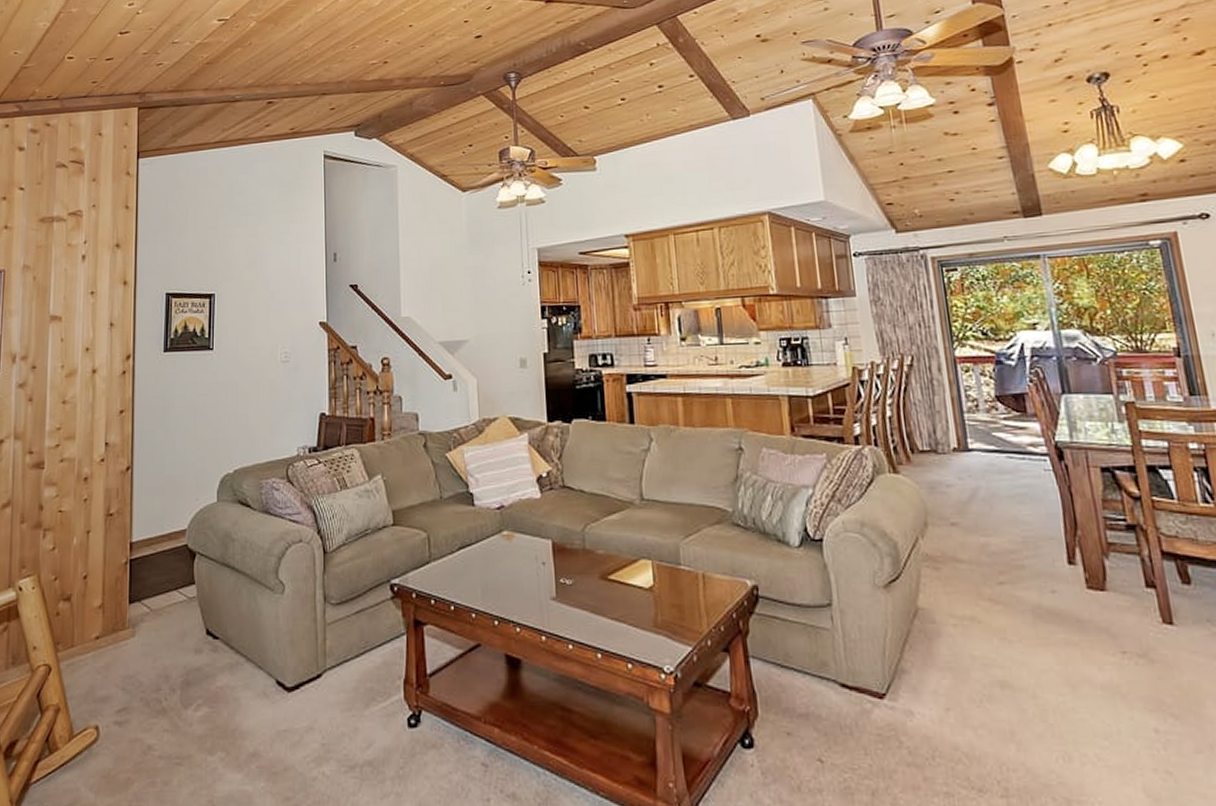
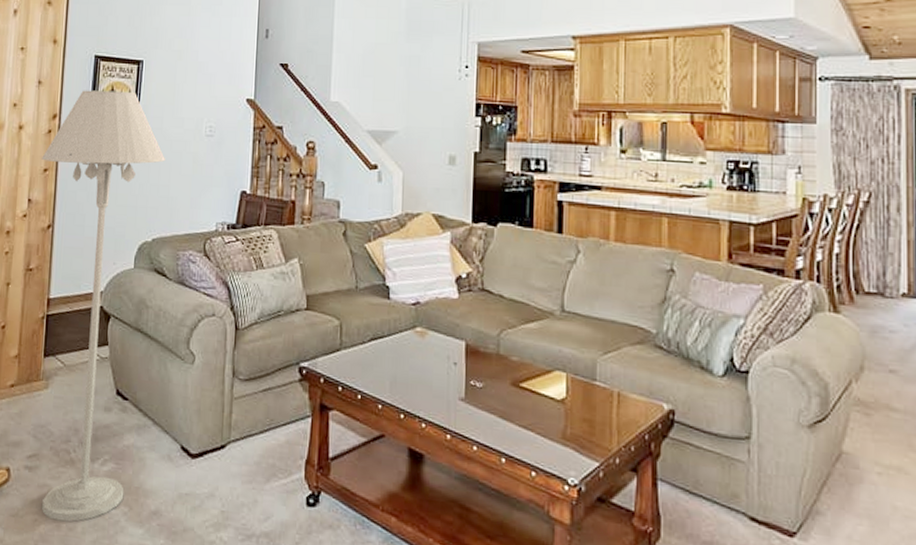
floor lamp: none [117,325,242,776] -> present [41,90,165,522]

